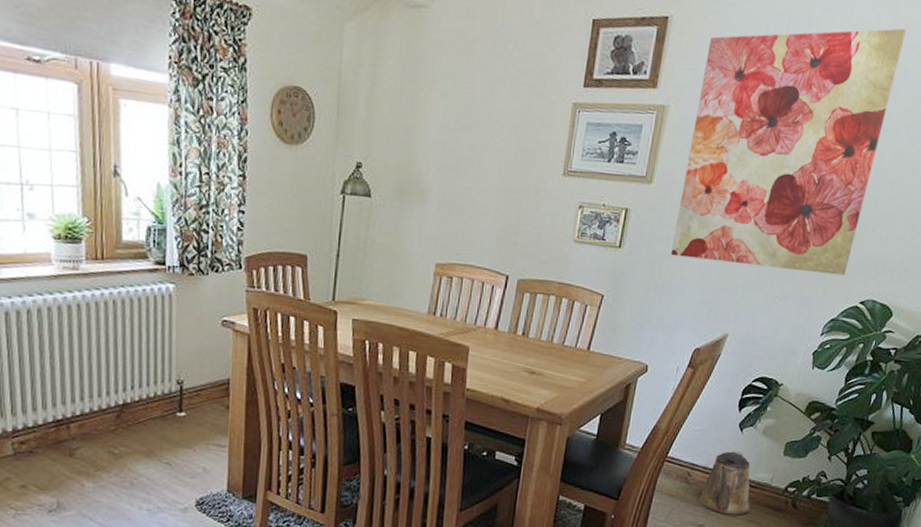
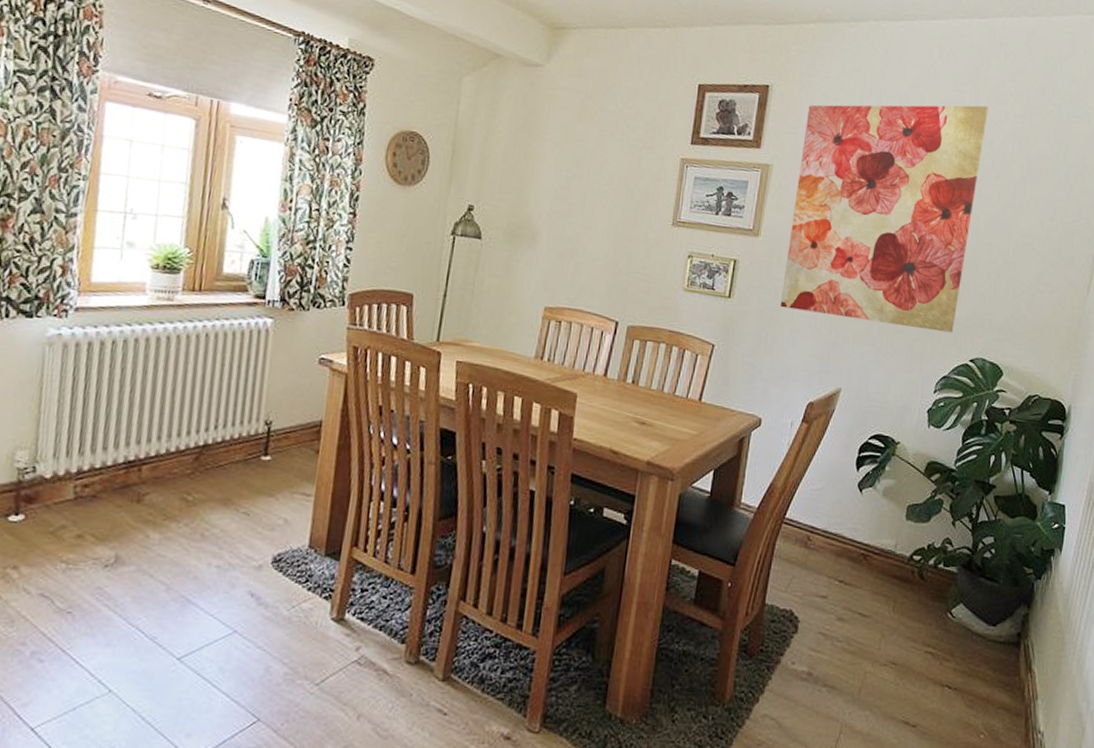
watering can: present [698,450,750,515] -> none [819,512,875,586]

